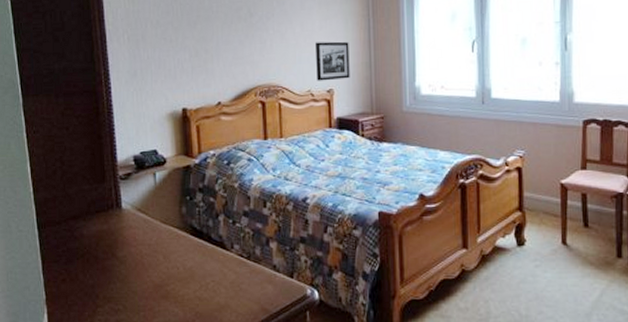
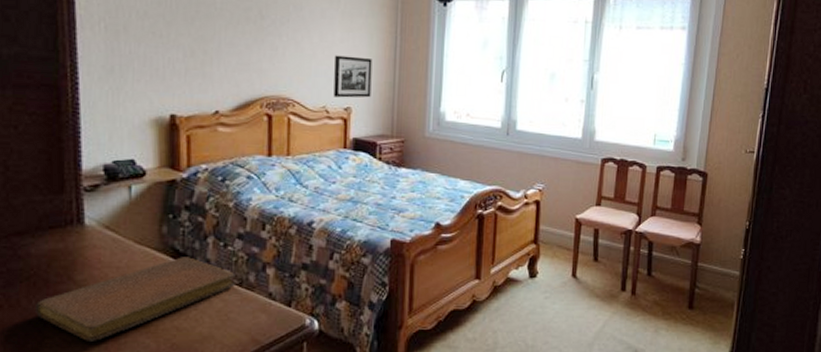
notebook: none [89,234,244,311] -> present [35,257,235,343]

